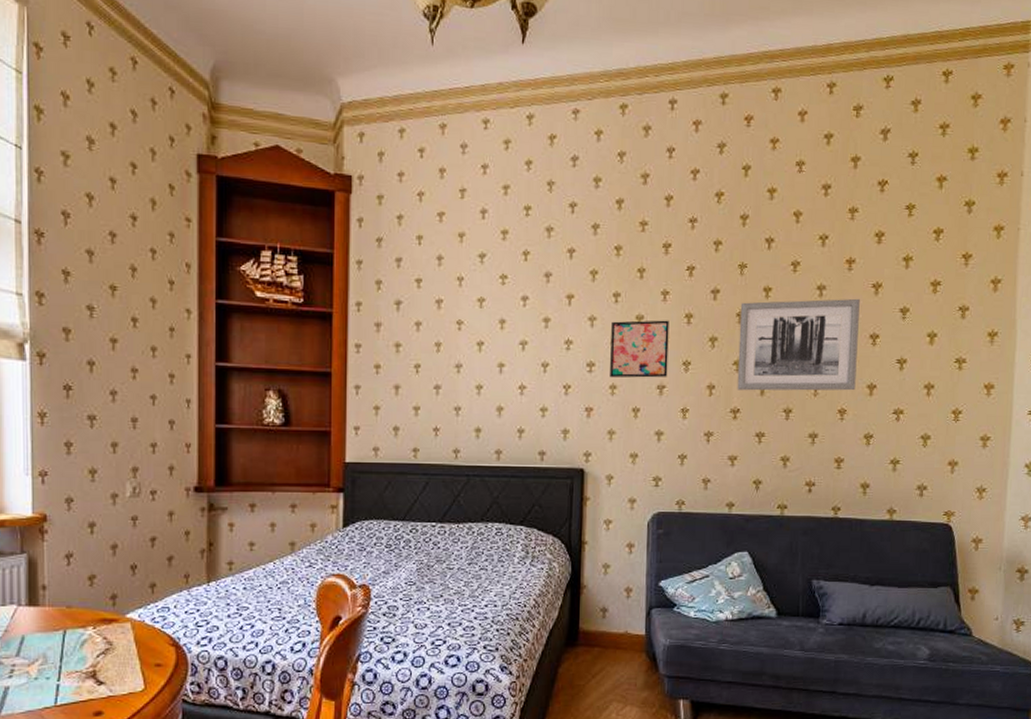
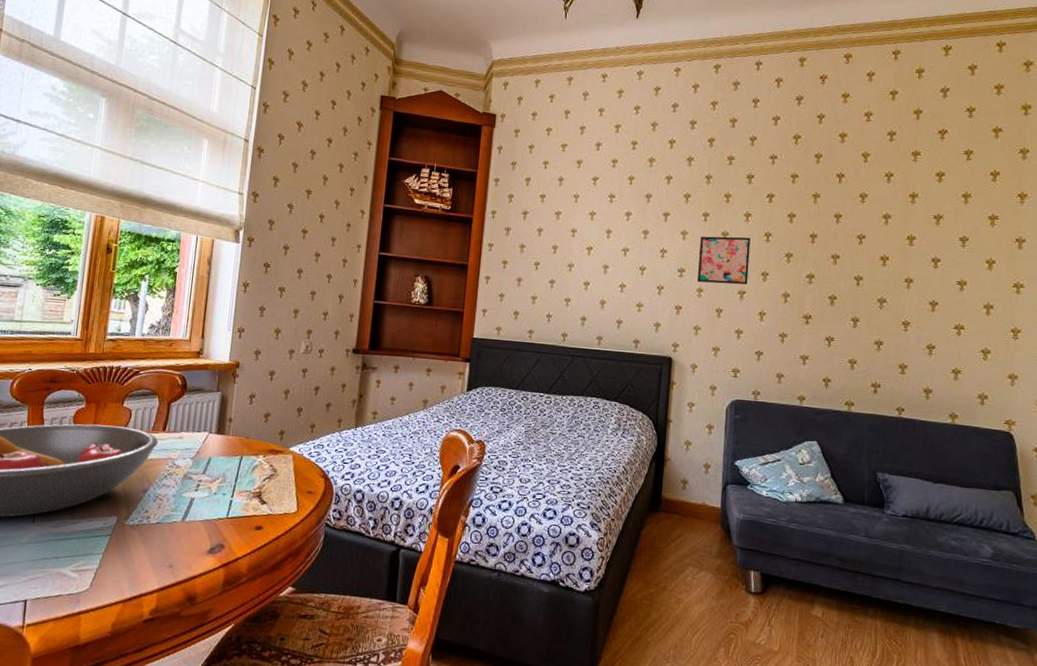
wall art: present [737,298,860,391] -> none [809,225,922,306]

